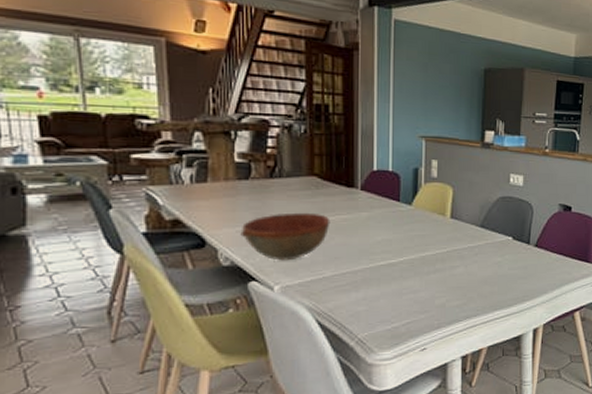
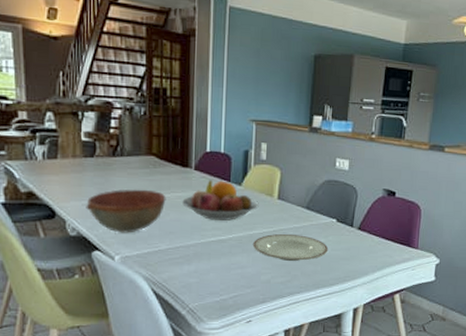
fruit bowl: none [348,200,431,243] -> present [182,180,259,221]
plate: none [425,254,505,283] -> present [252,233,329,261]

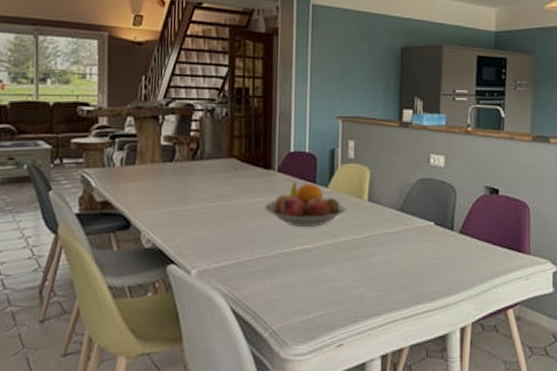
bowl: present [86,189,166,233] -> none [162,194,248,244]
plate: present [252,233,329,261] -> none [341,240,427,271]

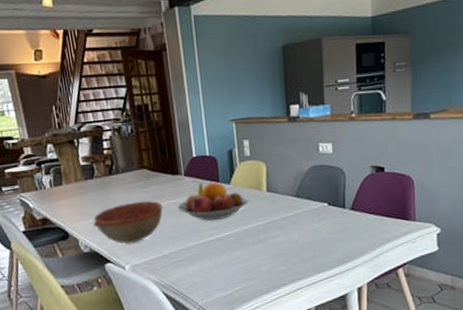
bowl: none [162,194,248,244] -> present [93,200,163,244]

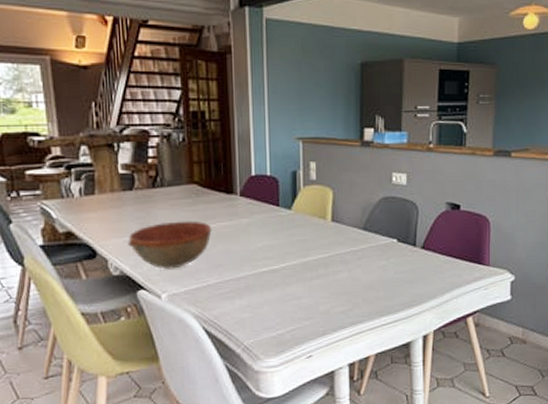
fruit bowl: present [178,182,250,221] -> none [229,205,312,249]

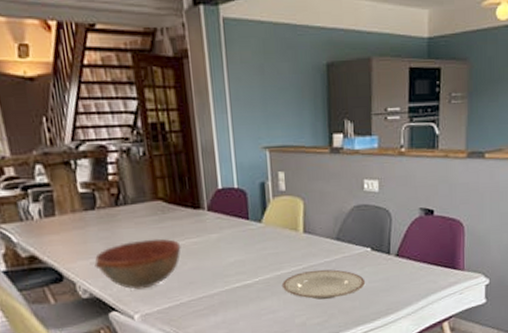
plate: none [307,258,391,288] -> present [281,269,366,300]

